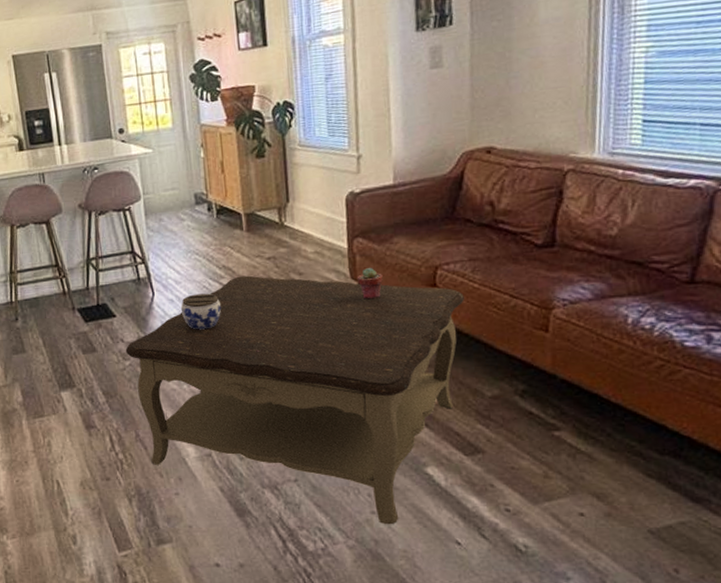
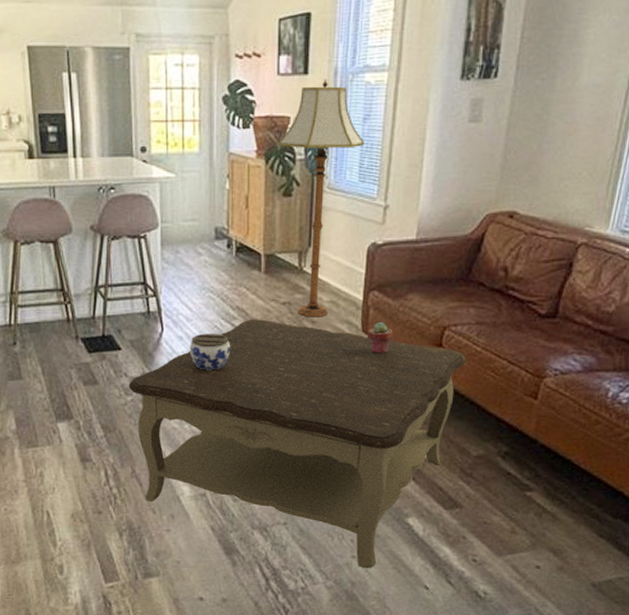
floor lamp: none [246,48,329,270] -> present [278,79,364,317]

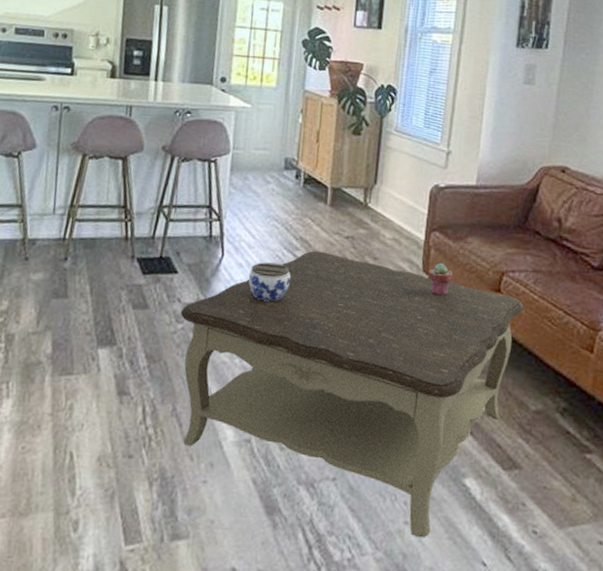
floor lamp: present [278,79,364,317] -> none [351,35,430,254]

